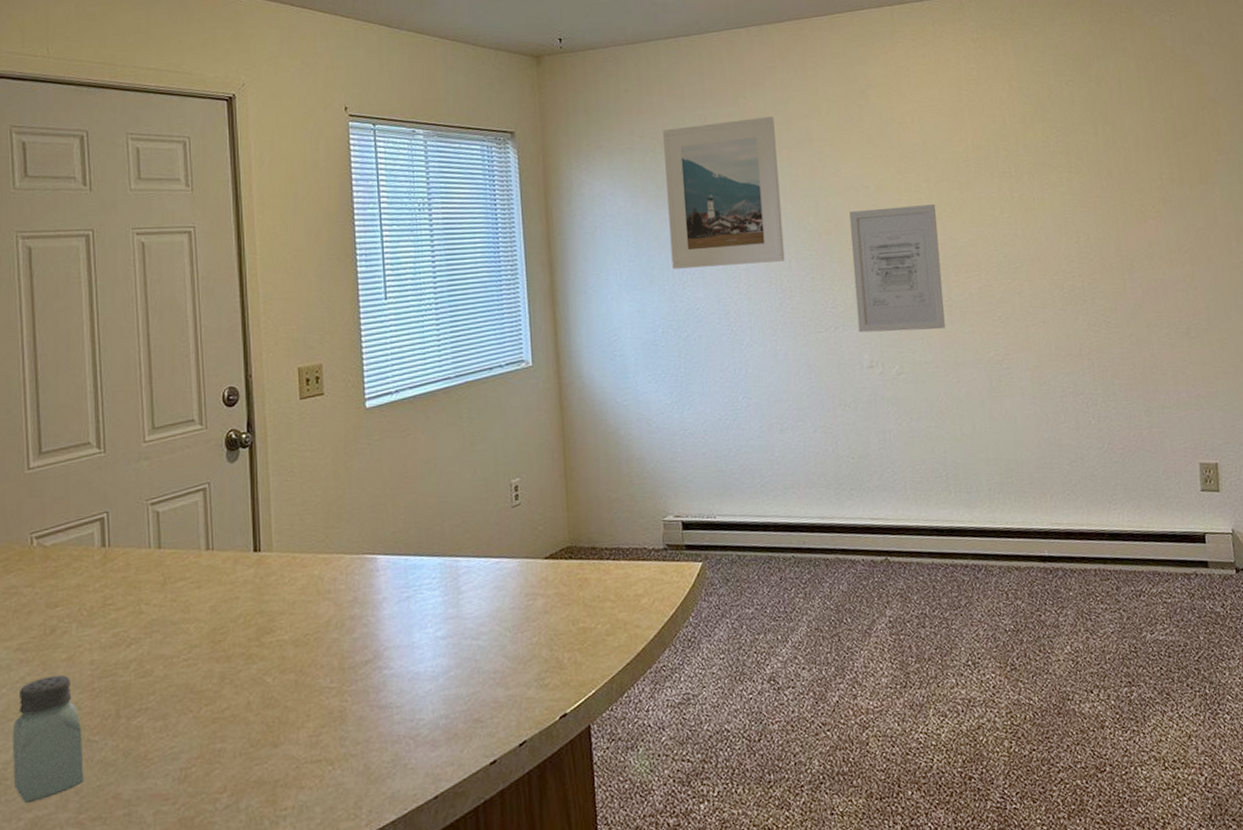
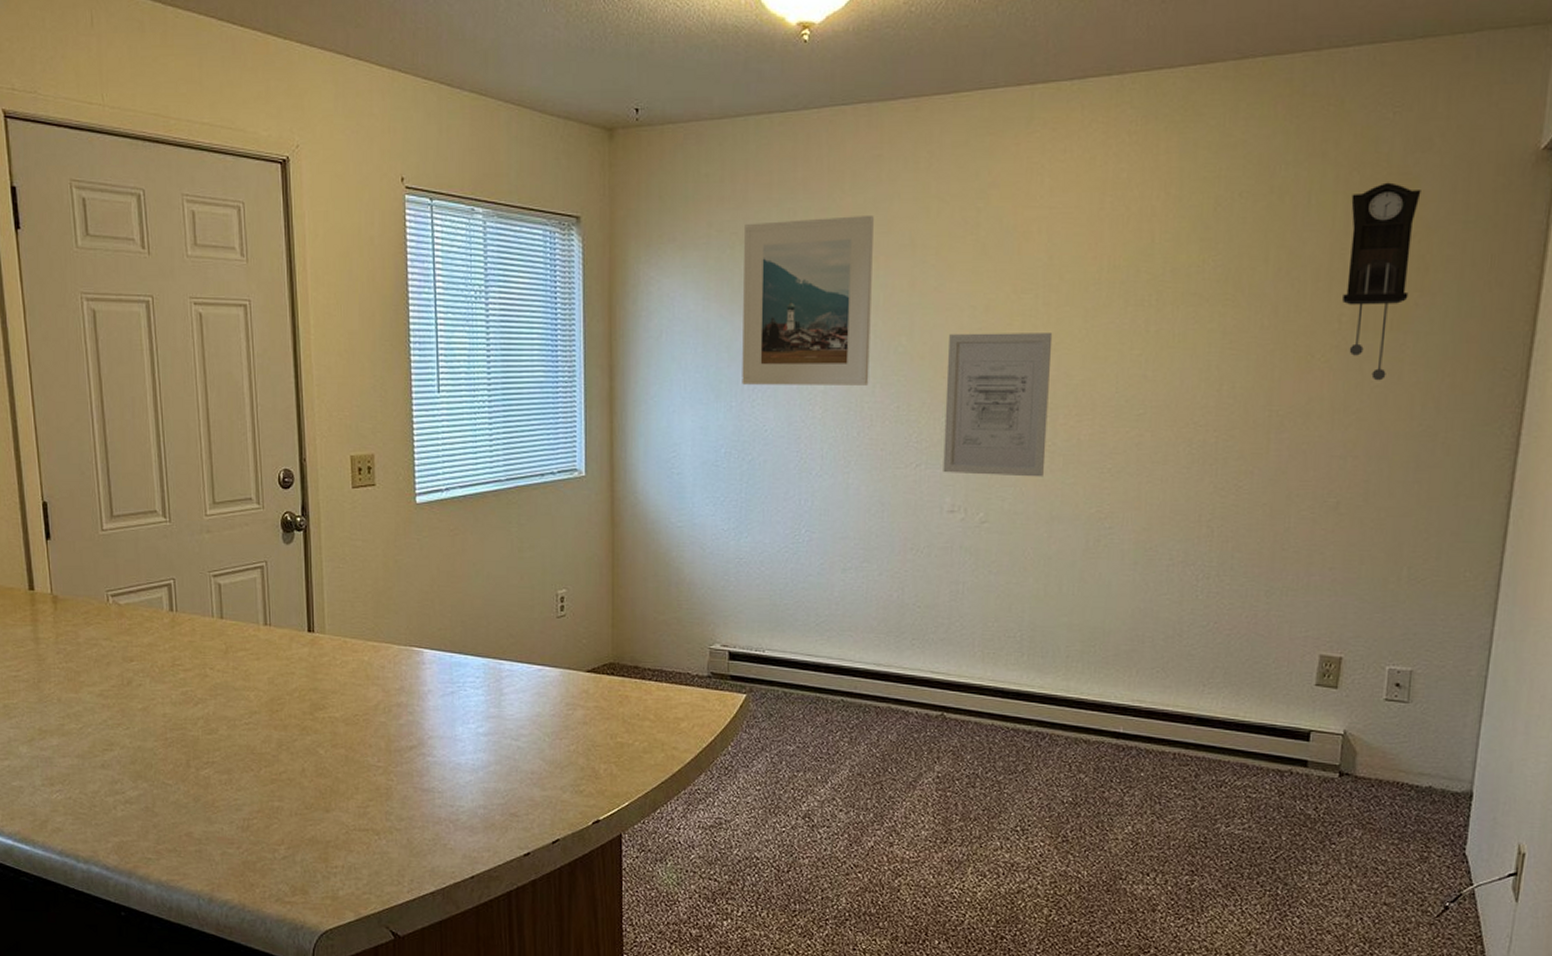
saltshaker: present [12,675,84,804] -> none [98,723,161,830]
pendulum clock: none [1151,68,1209,225] -> present [1343,182,1421,381]

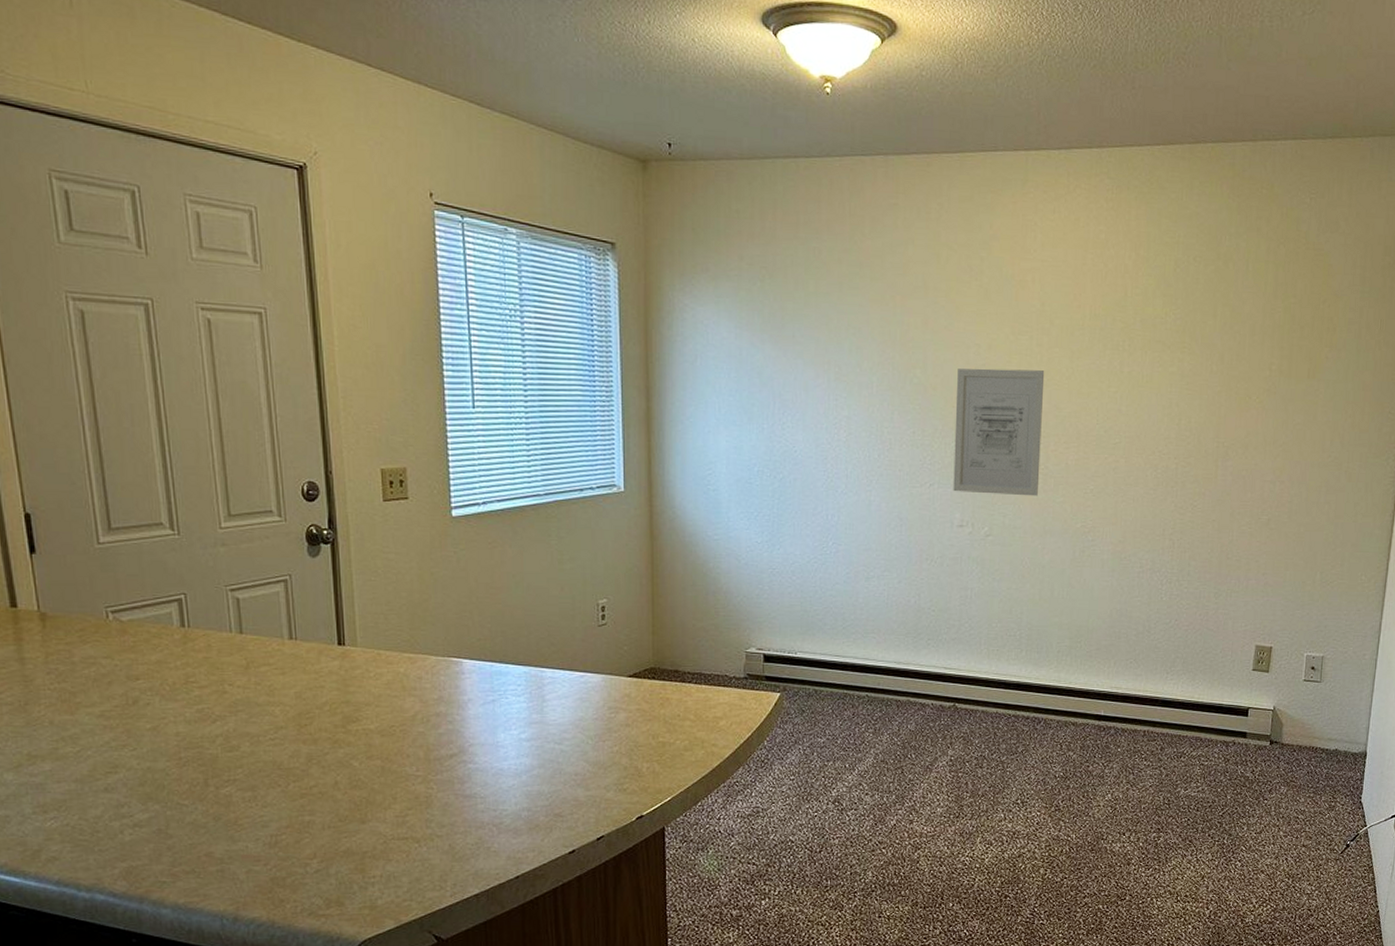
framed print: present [742,214,874,385] -> none [773,257,891,412]
pendulum clock: present [1343,182,1421,381] -> none [1272,256,1331,420]

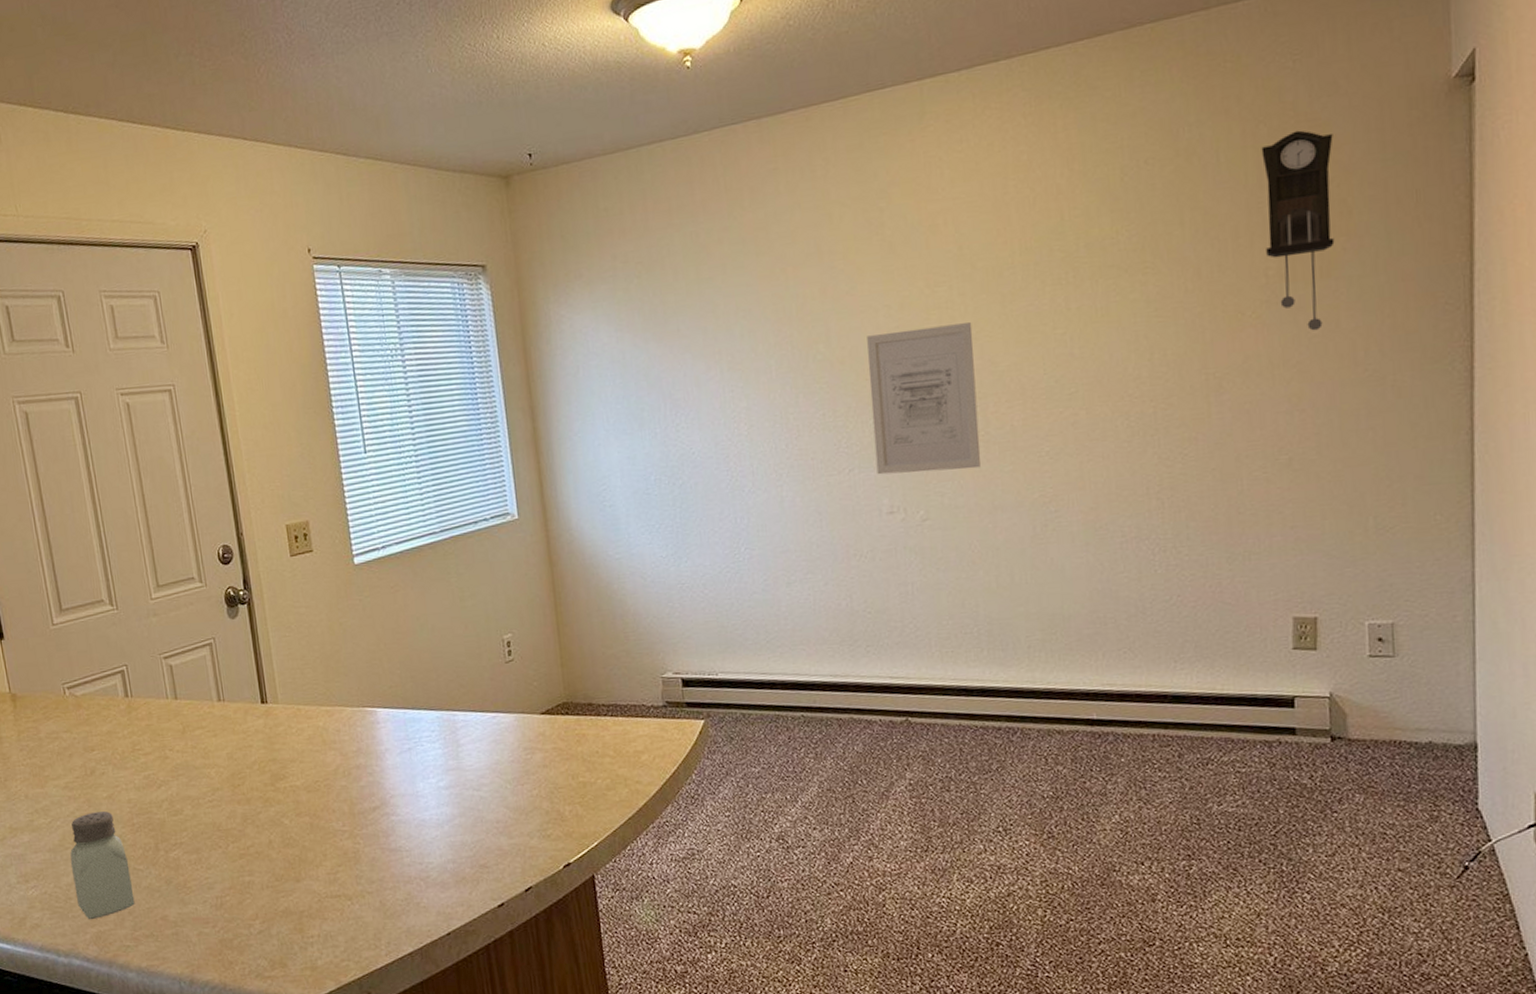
saltshaker: none [100,743,176,855] -> present [70,811,135,920]
pendulum clock: none [1272,256,1331,420] -> present [1261,130,1335,331]

